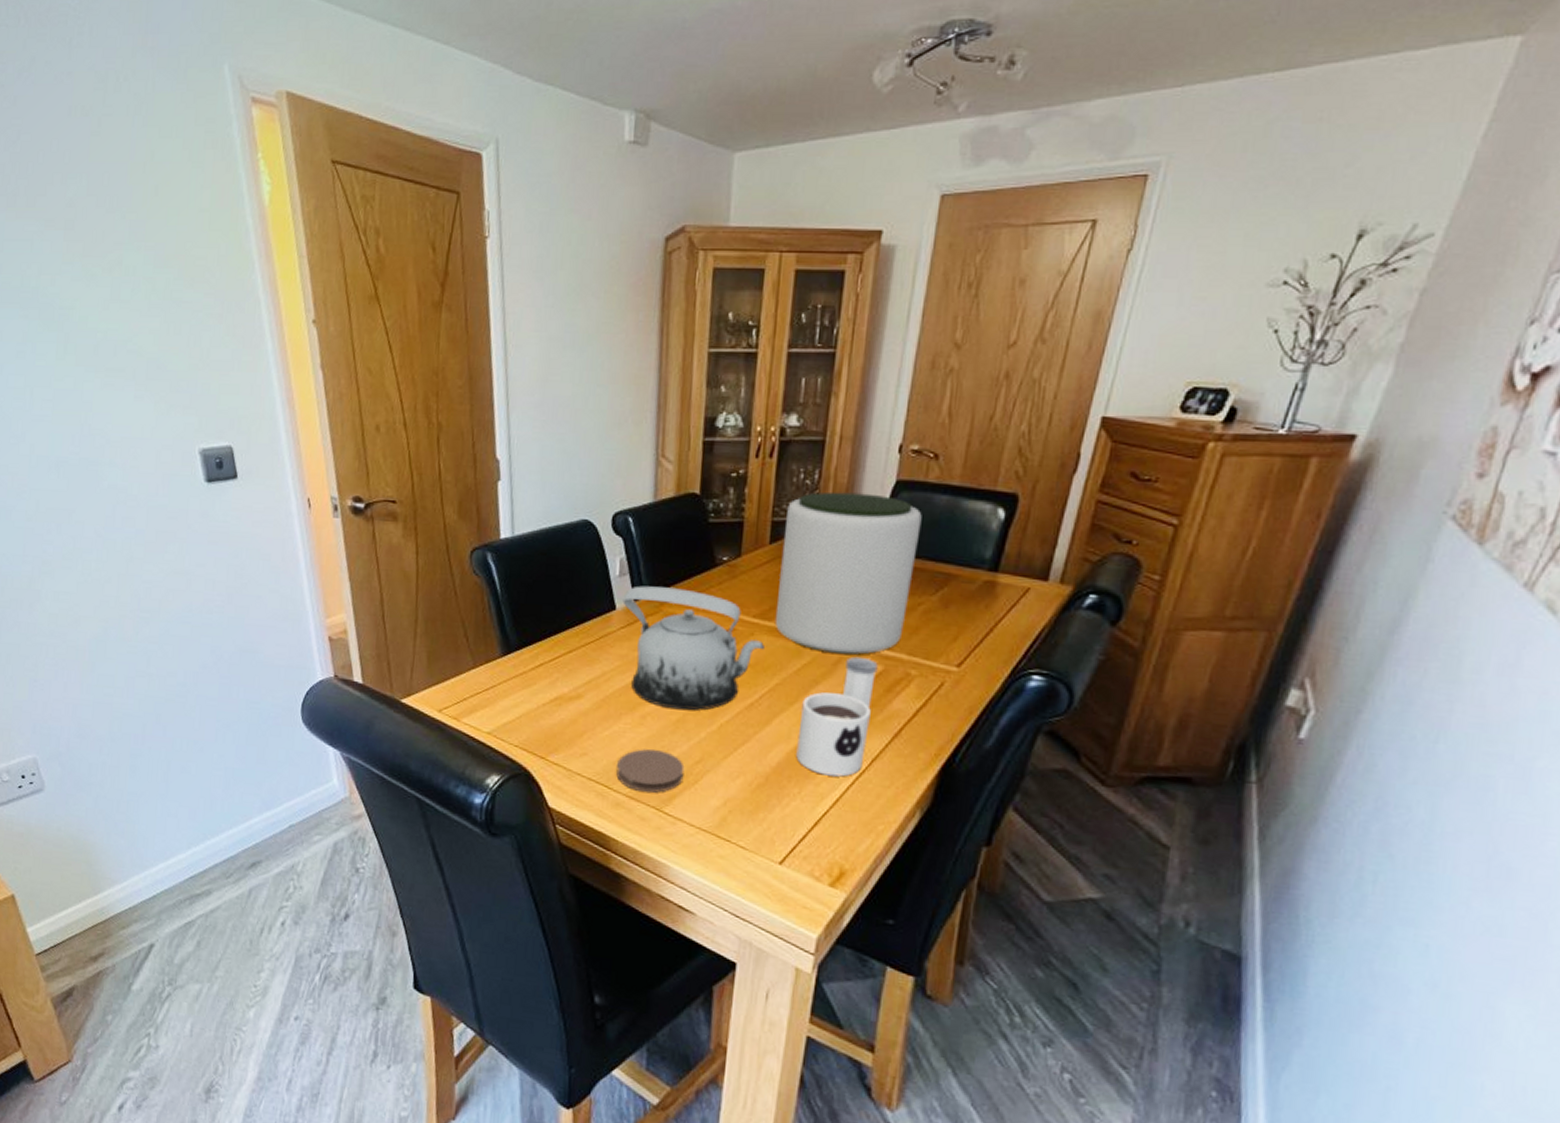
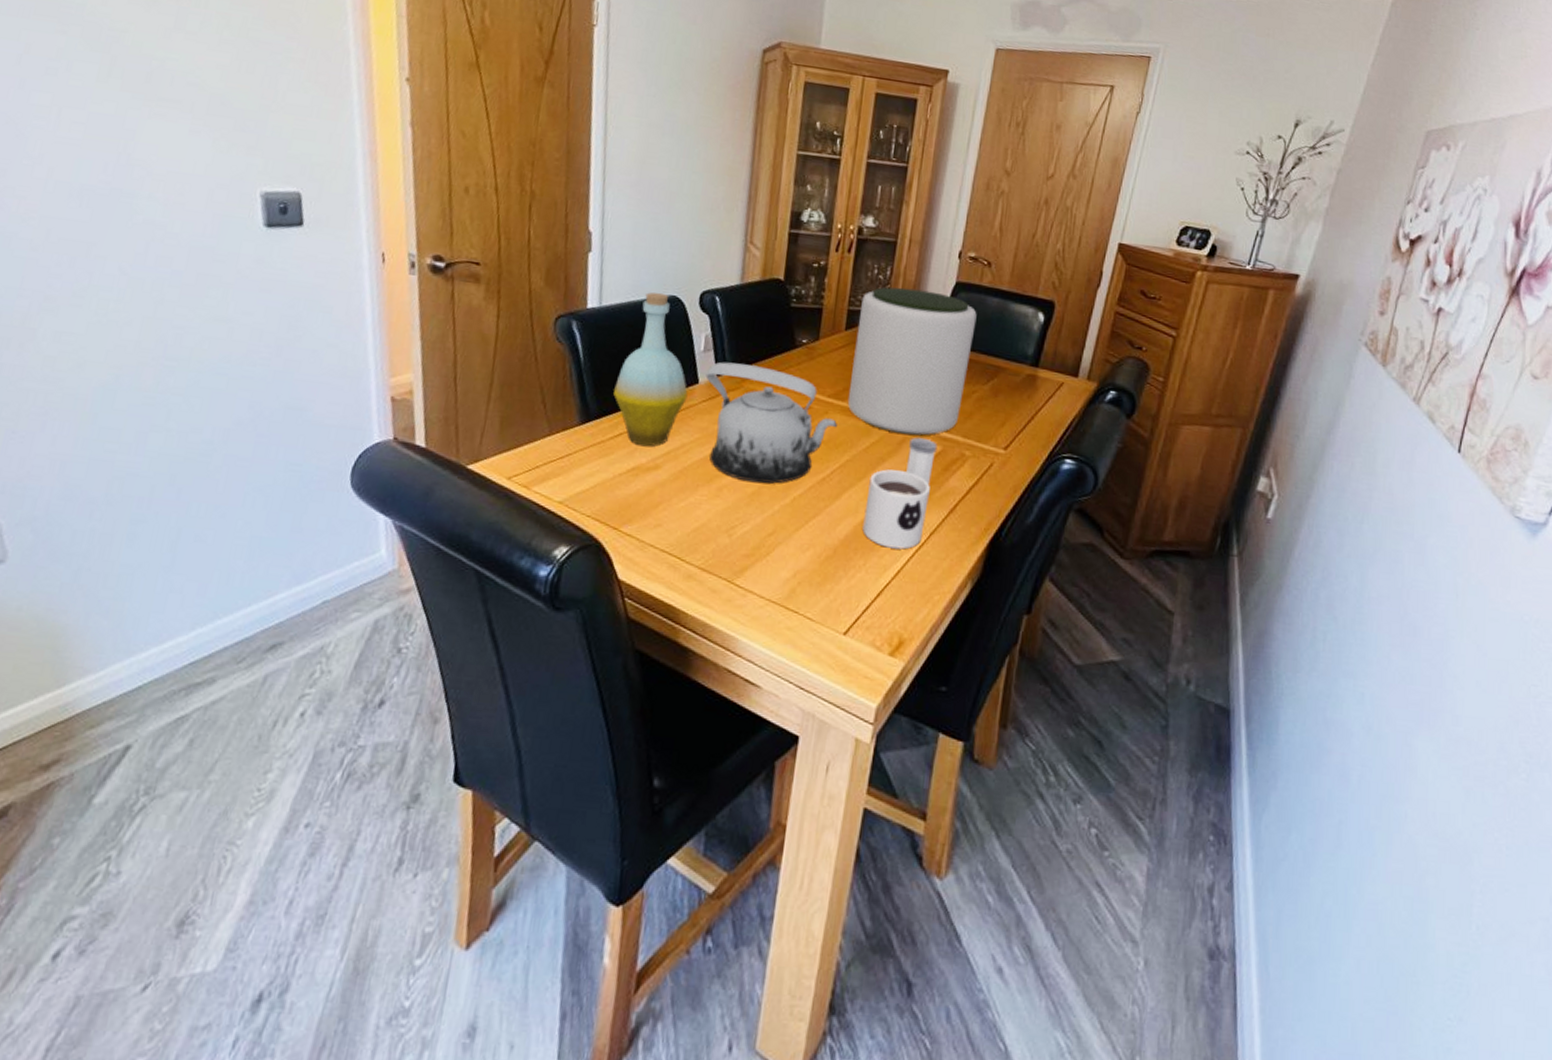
bottle: none [532,517,606,677] -> present [613,292,688,447]
coaster: present [616,749,685,794] -> none [690,520,758,565]

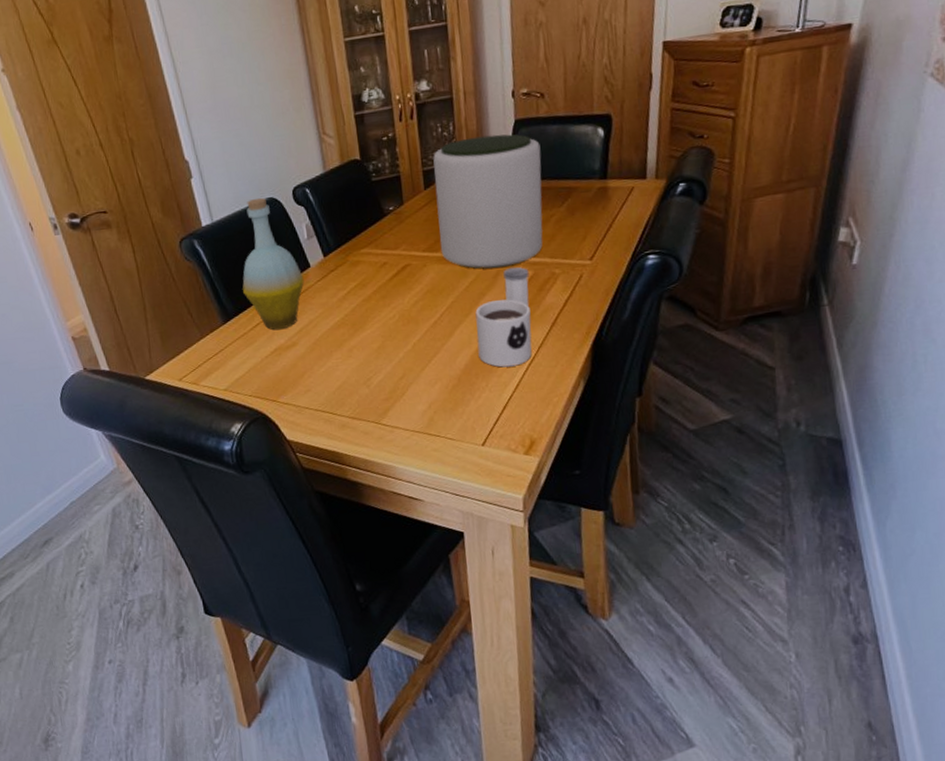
teapot: present [705,362,837,484] -> none [314,239,437,339]

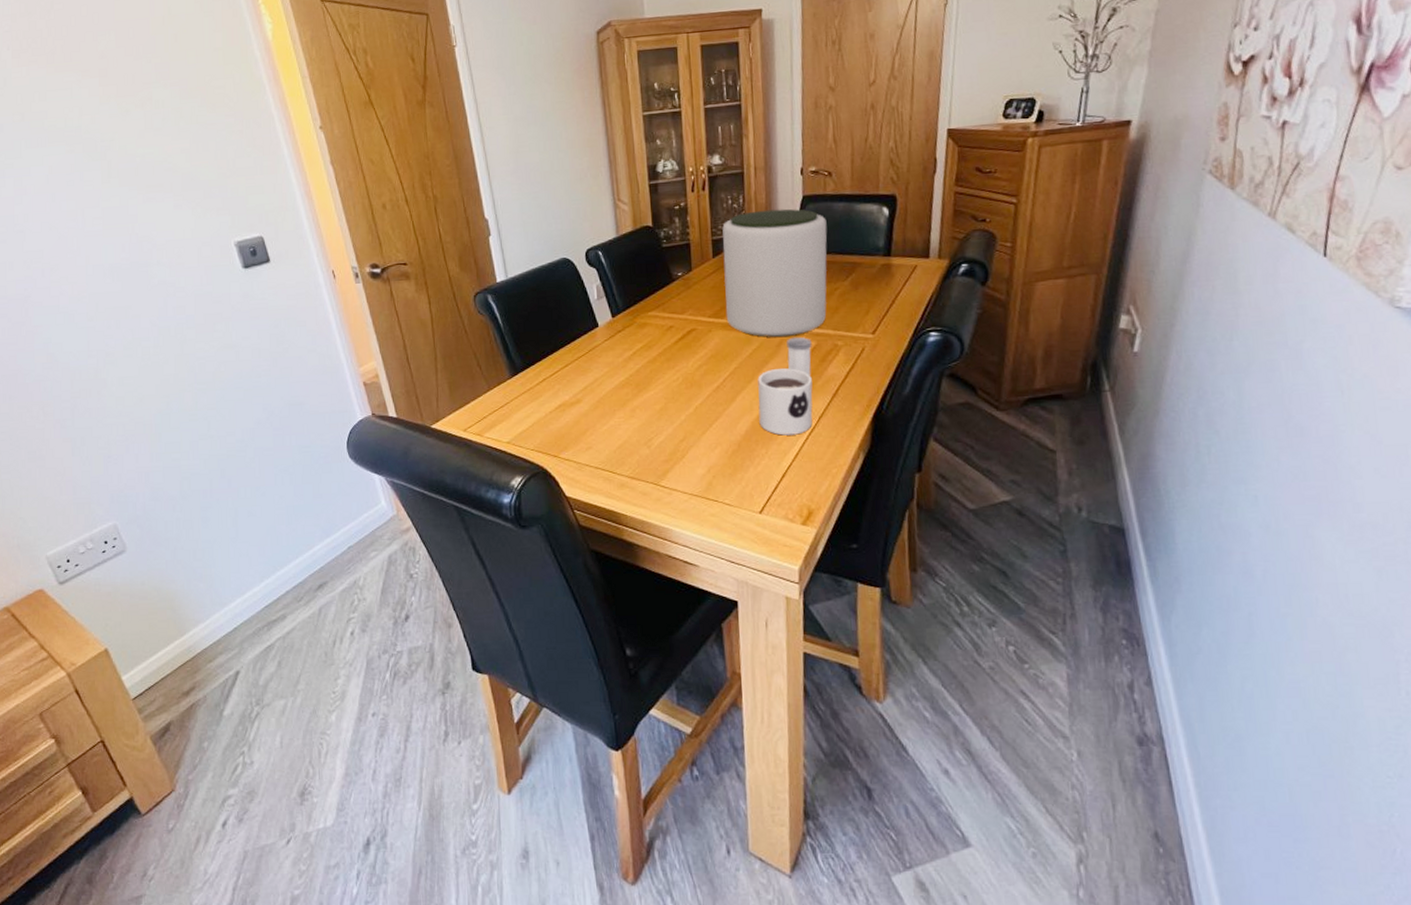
bottle: present [242,197,304,330] -> none [532,257,592,387]

